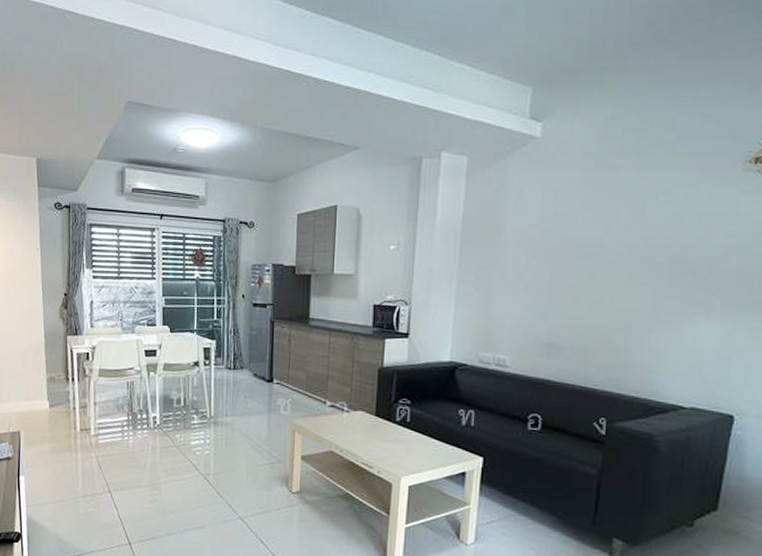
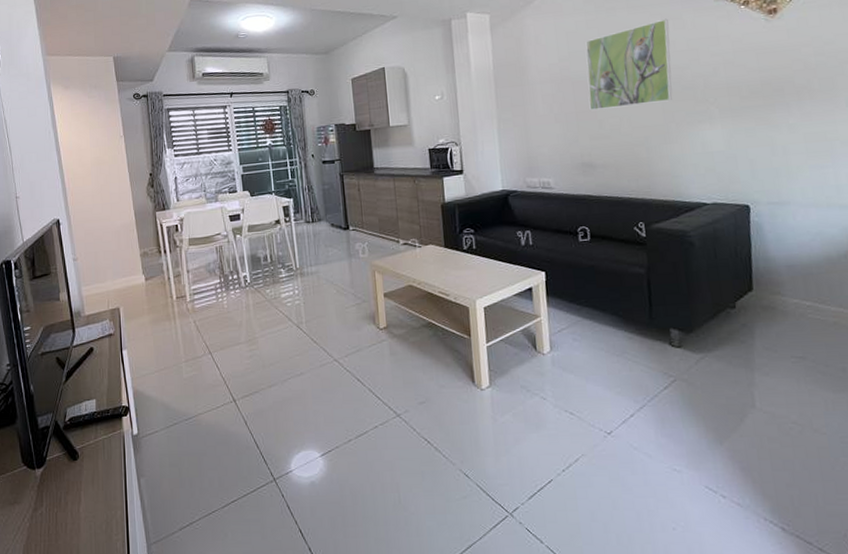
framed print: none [567,185,681,285] -> present [585,18,673,110]

